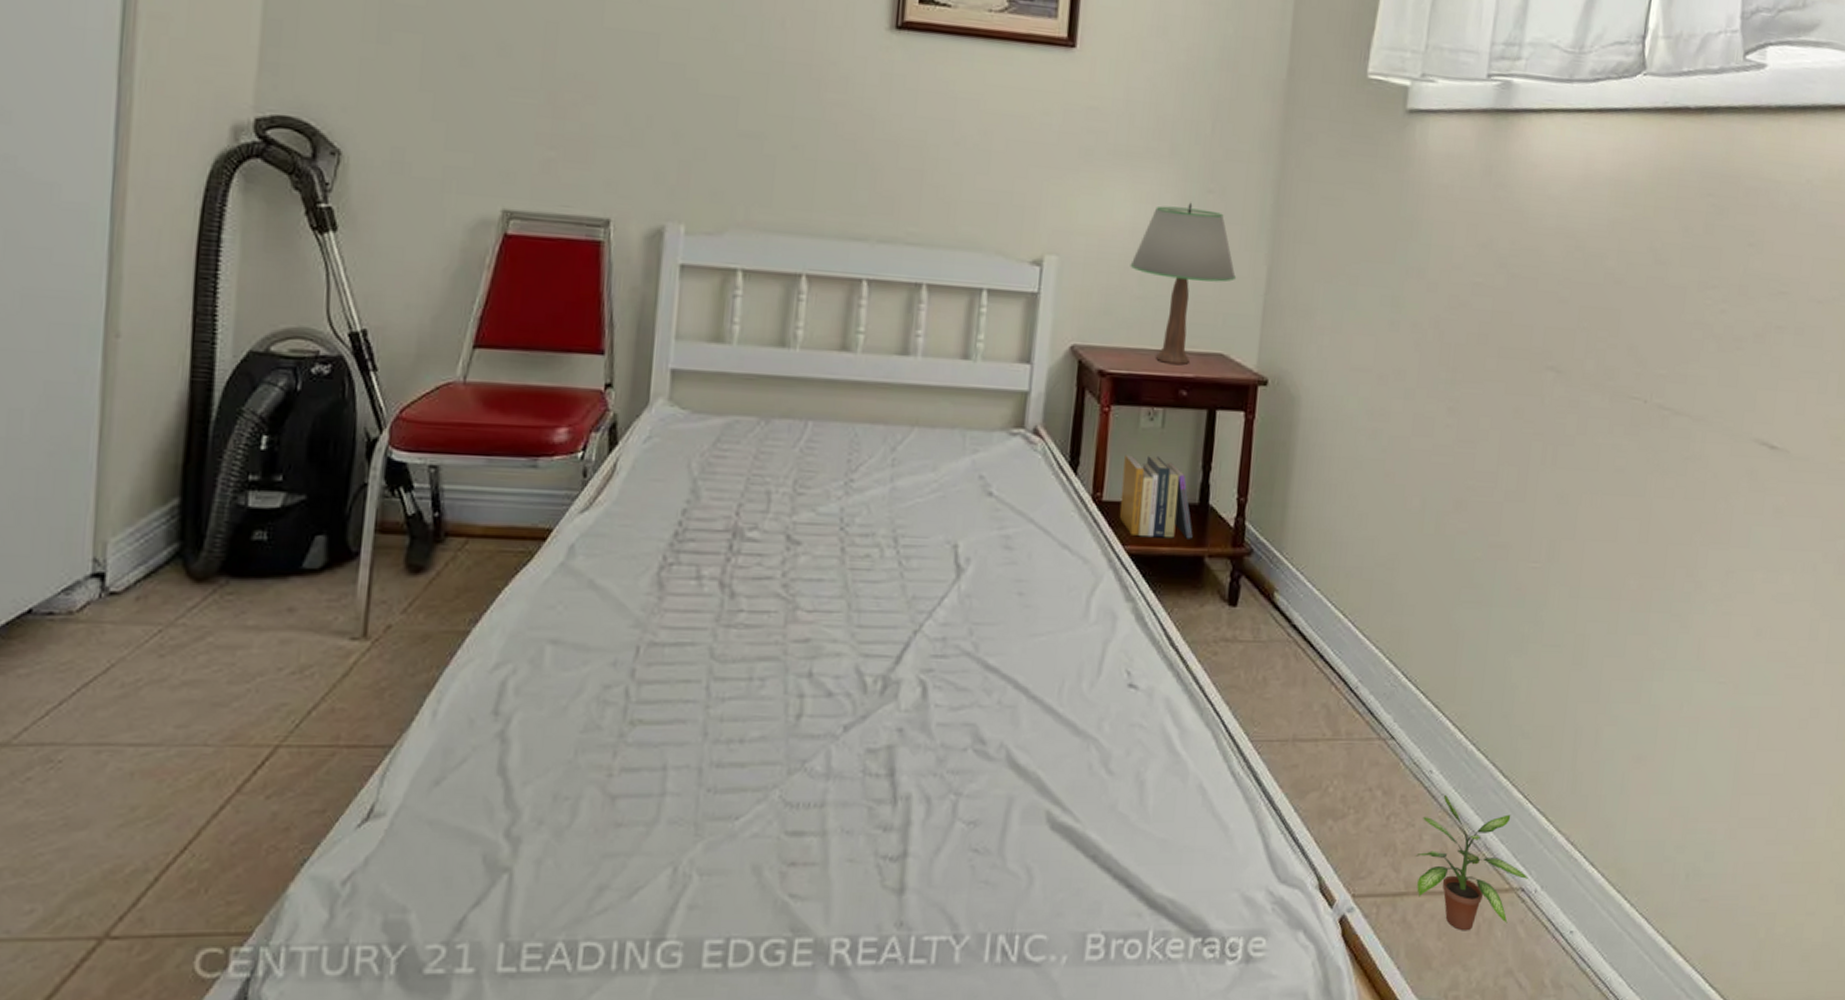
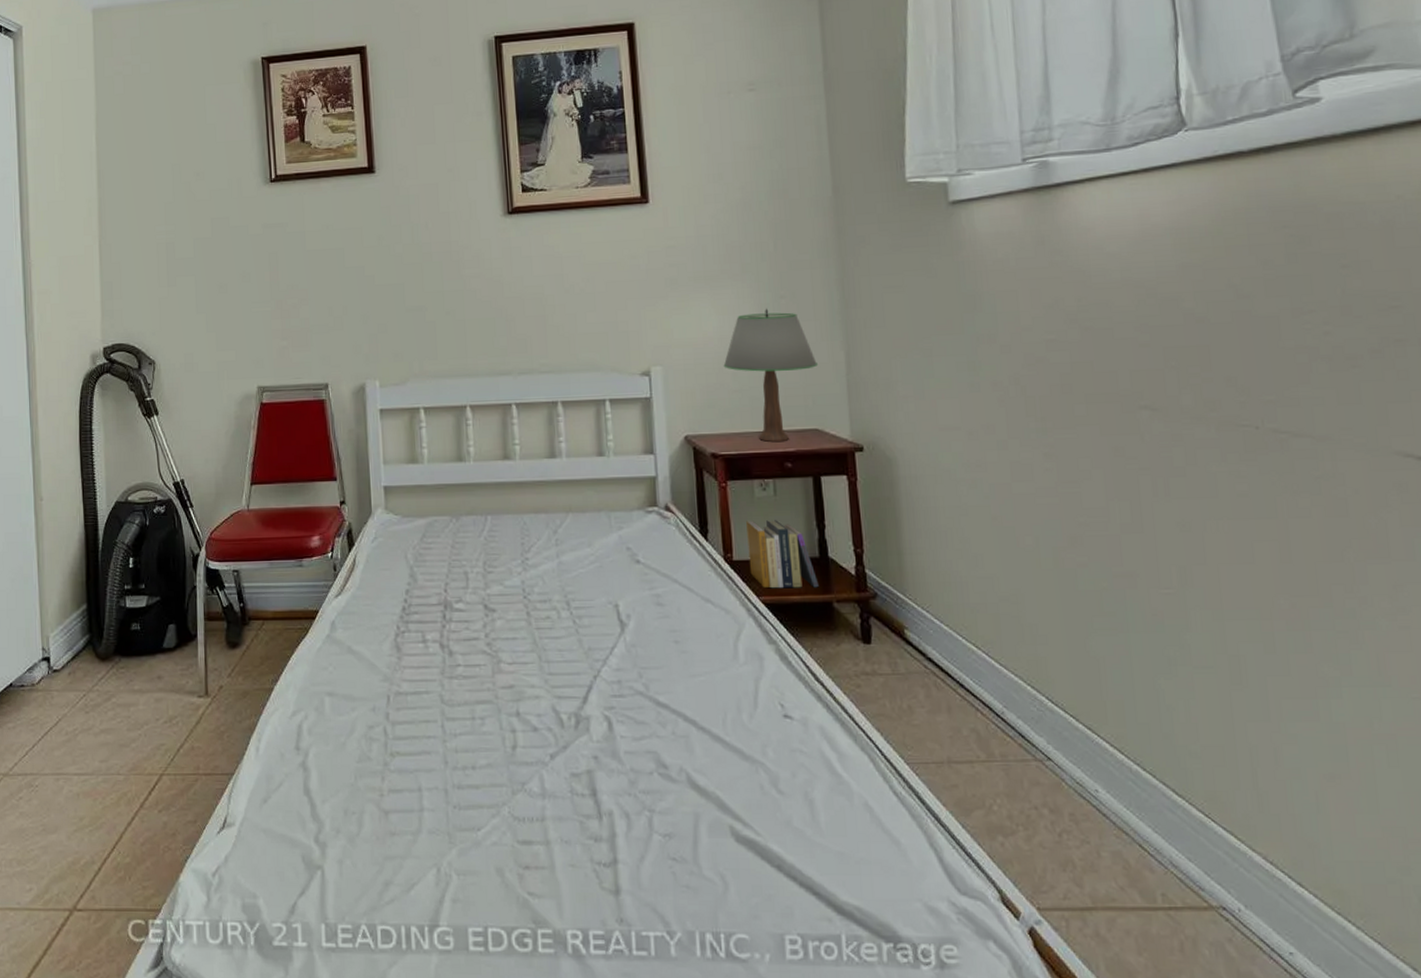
potted plant: present [1415,795,1530,931] -> none [1096,814,1230,948]

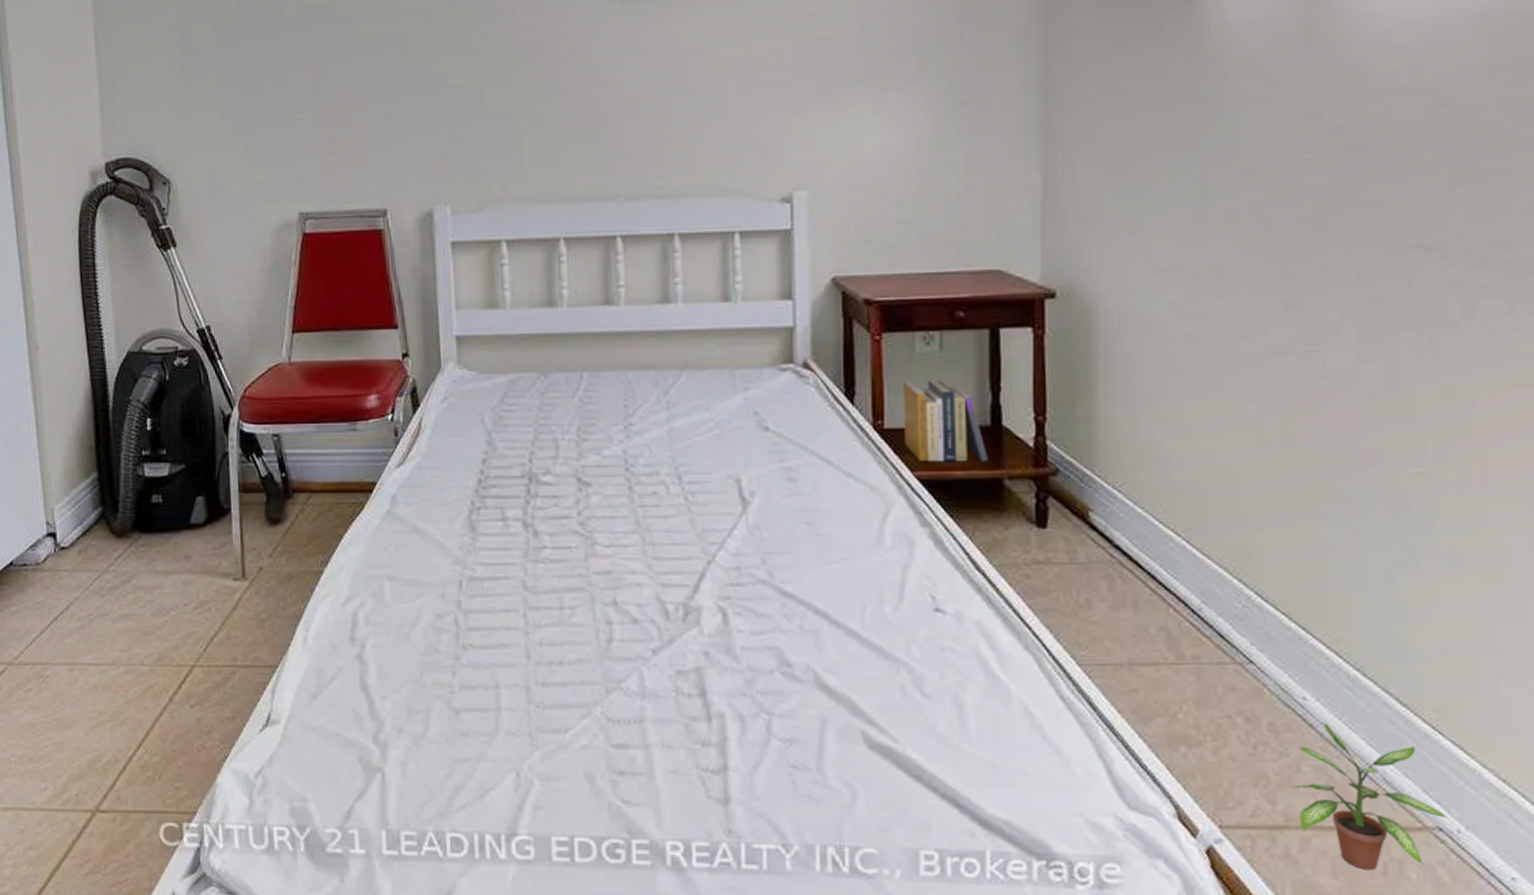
table lamp: present [723,308,818,443] -> none [885,117,1005,287]
potted plant: none [1096,814,1230,948] -> present [1293,724,1449,871]

